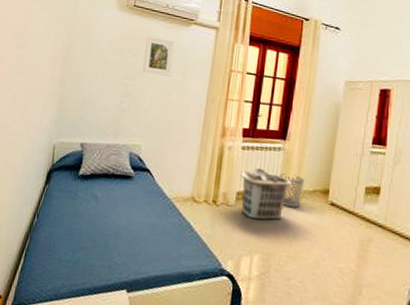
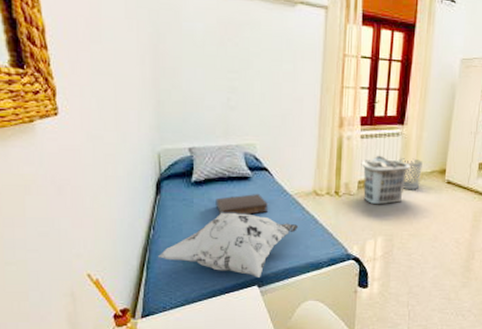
decorative pillow: none [37,209,174,281] -> present [158,213,299,277]
book: none [97,193,146,215] -> present [215,194,268,215]
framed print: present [143,36,175,76] -> none [247,21,280,66]

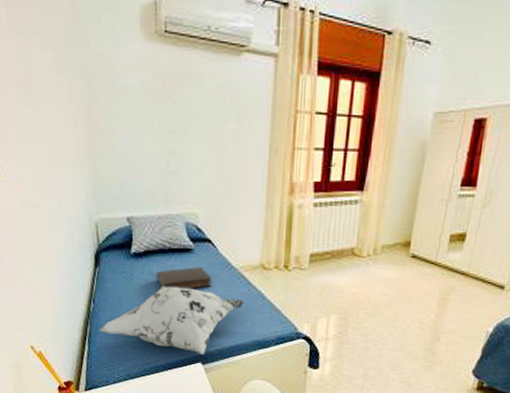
clothes hamper: present [361,155,410,205] -> none [313,225,369,281]
waste bin: present [398,158,422,190] -> none [356,229,384,265]

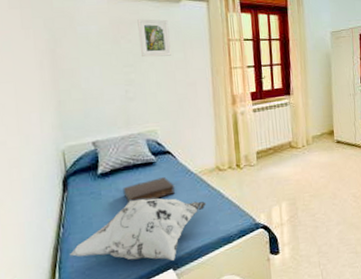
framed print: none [187,74,224,125] -> present [137,19,171,58]

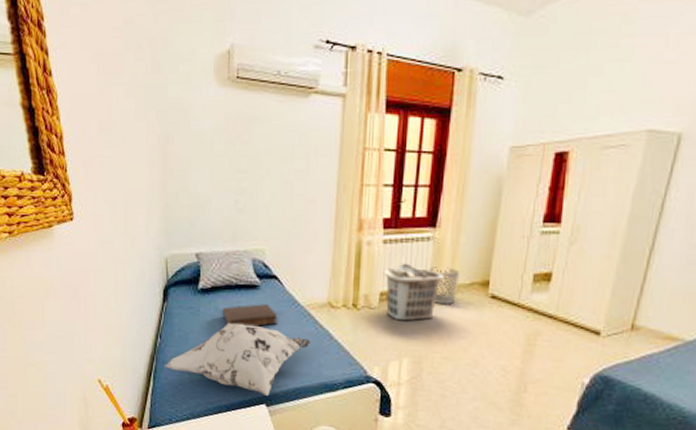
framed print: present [137,19,171,58] -> none [256,116,292,163]
clothes hamper: none [256,125,301,172] -> present [383,263,443,321]
waste bin: none [290,124,313,154] -> present [429,267,459,305]

